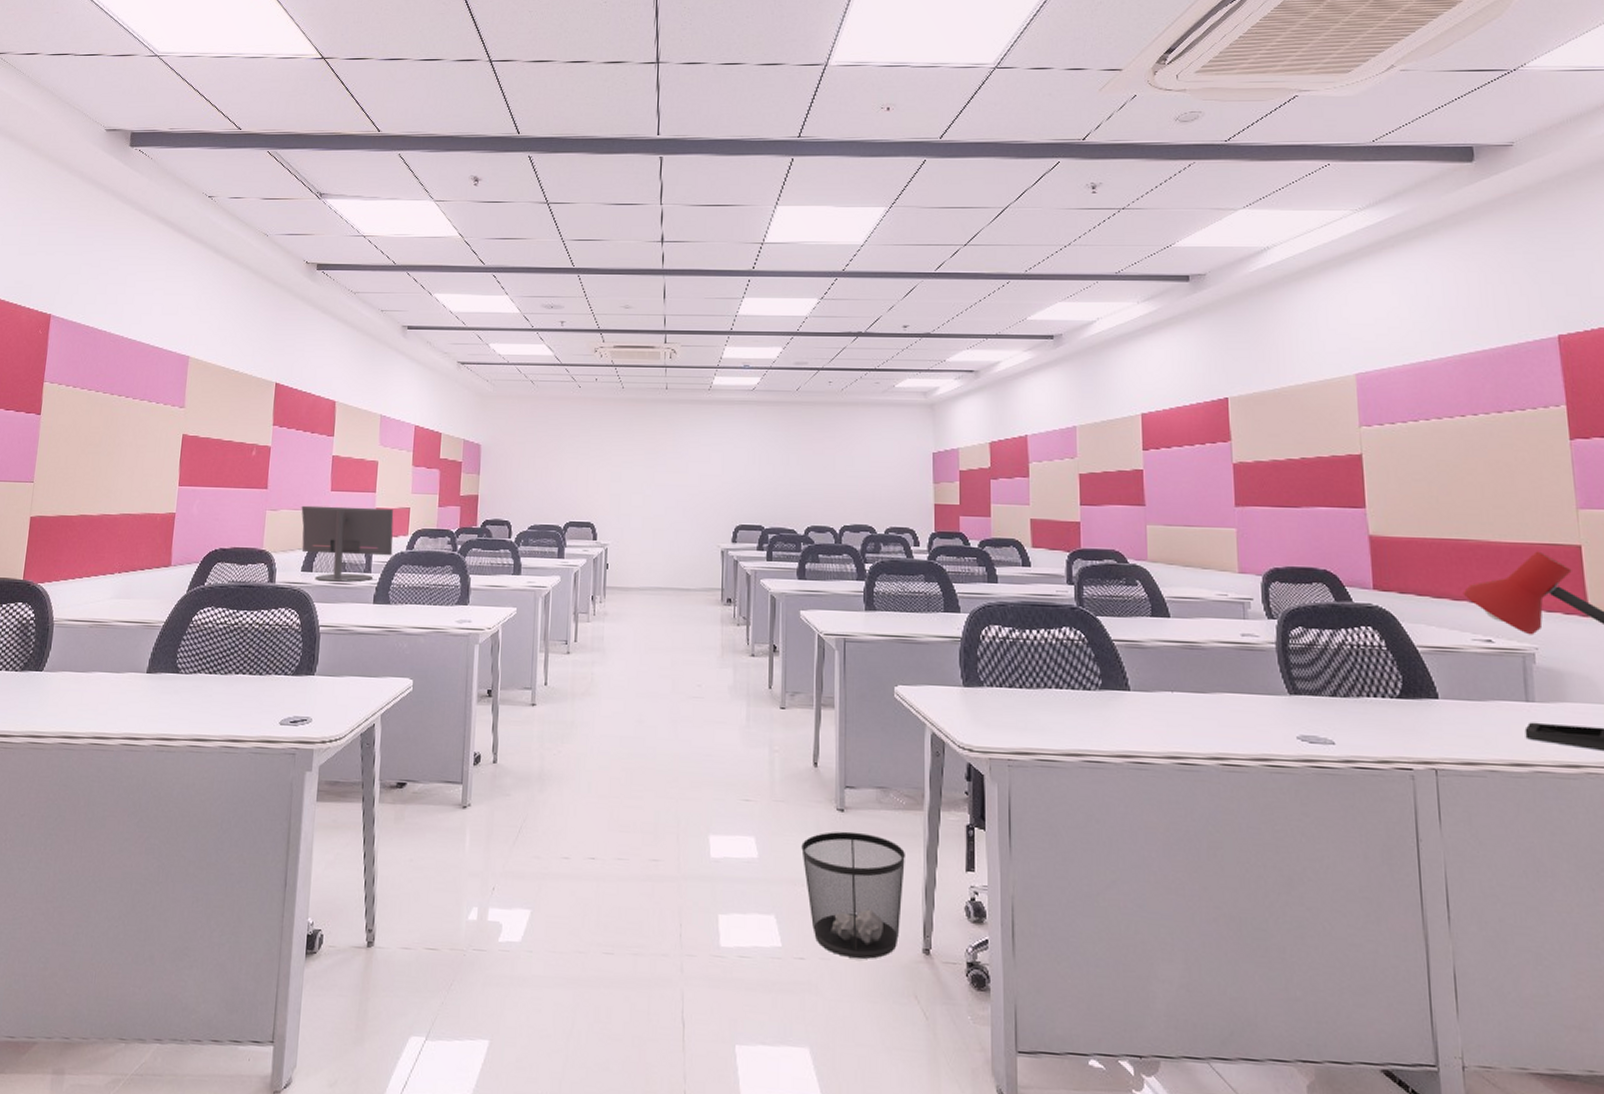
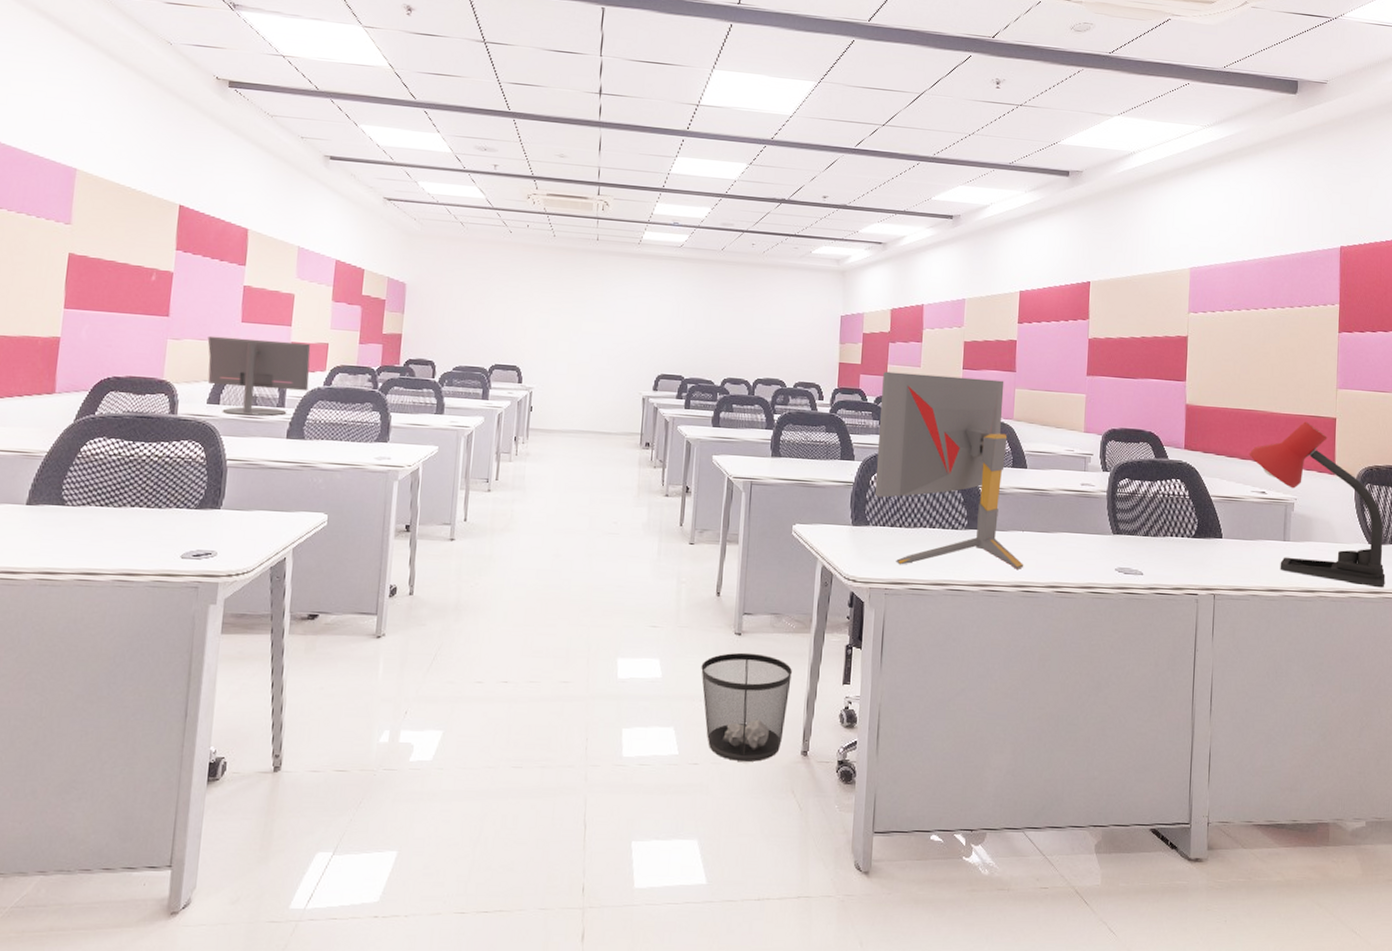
computer monitor: none [986,511,1178,737] -> present [874,371,1024,569]

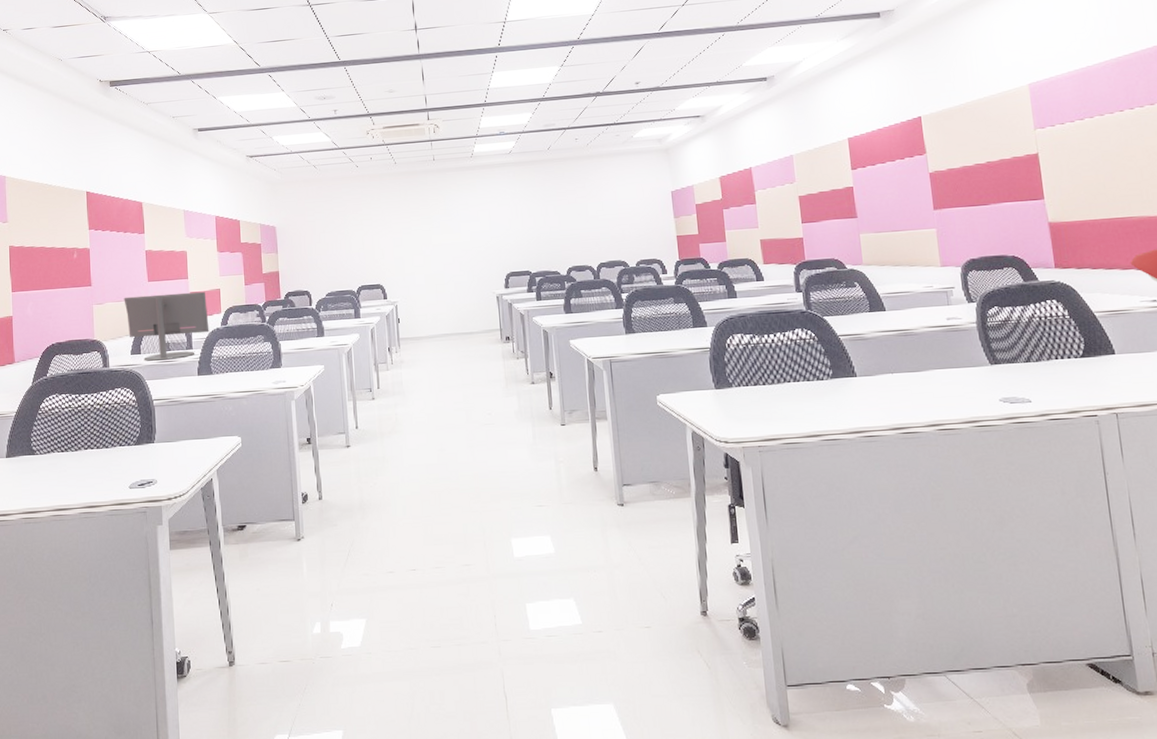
waste bin: present [701,652,792,762] -> none [590,521,680,626]
computer monitor: present [874,371,1024,569] -> none [722,228,900,422]

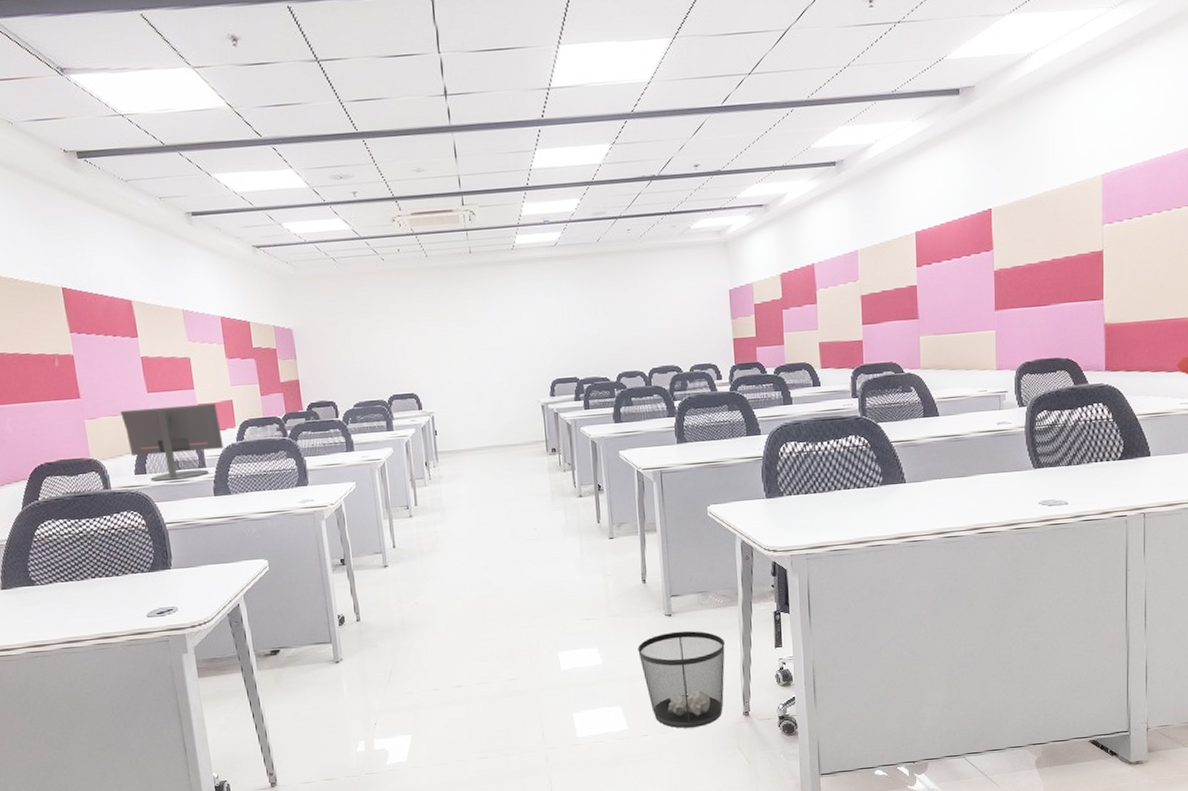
waste bin: none [590,521,680,626] -> present [638,630,725,729]

